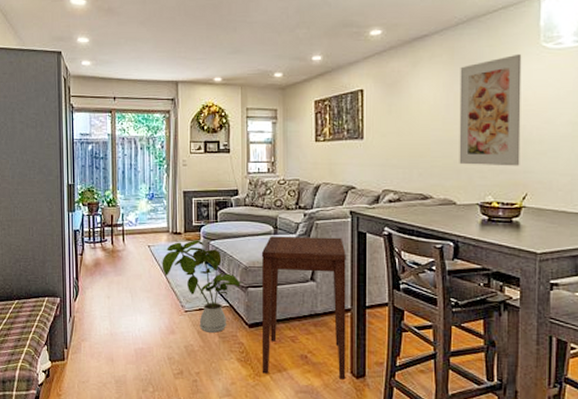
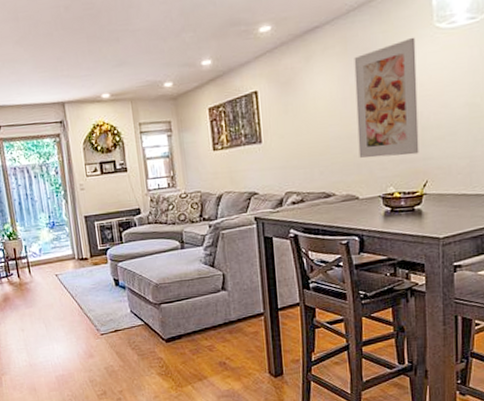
house plant: present [162,240,243,333] -> none [71,263,156,352]
side table: present [261,236,346,380] -> none [170,244,265,384]

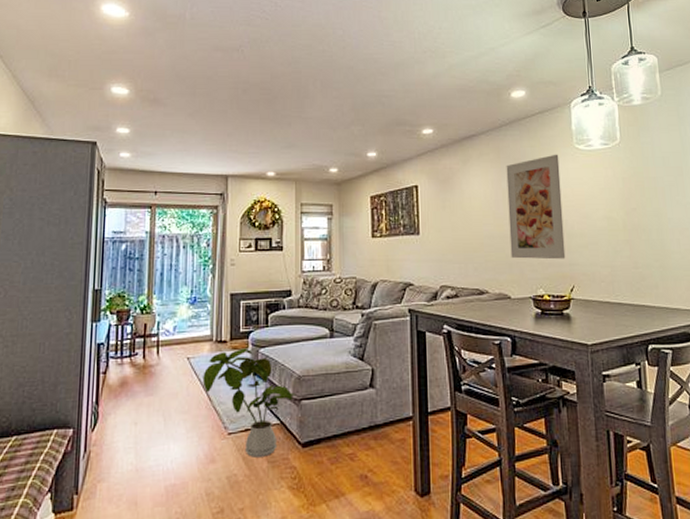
house plant: none [71,263,156,352] -> present [202,348,296,457]

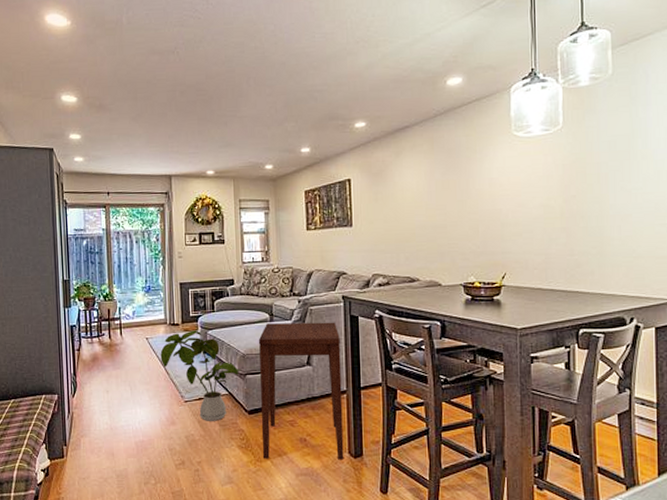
side table: none [316,338,410,502] -> present [258,322,344,460]
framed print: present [506,154,566,260] -> none [440,142,498,248]

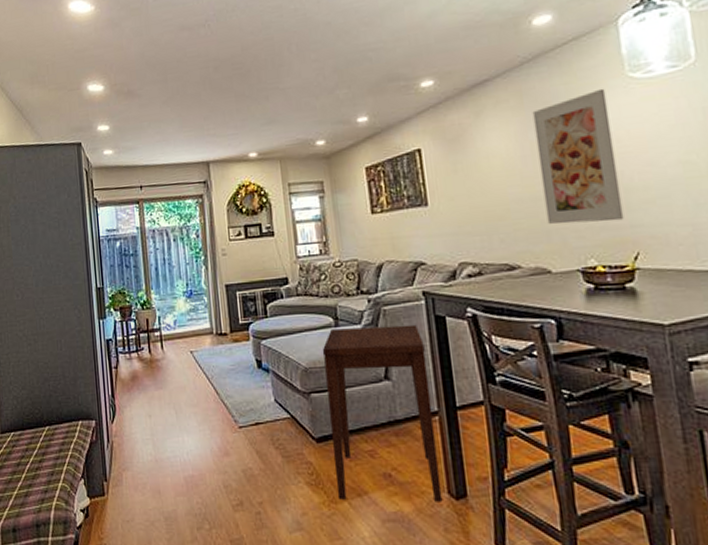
house plant: present [160,330,242,421] -> none [207,340,305,451]
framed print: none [440,142,498,248] -> present [532,88,624,224]

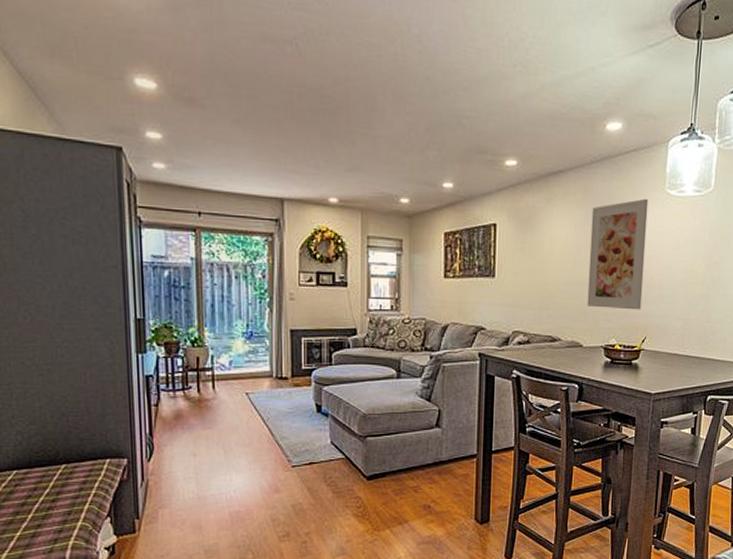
side table: present [322,324,443,502] -> none [381,380,474,528]

